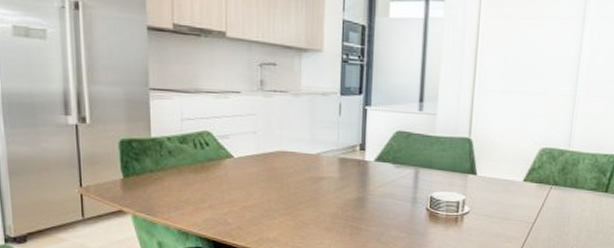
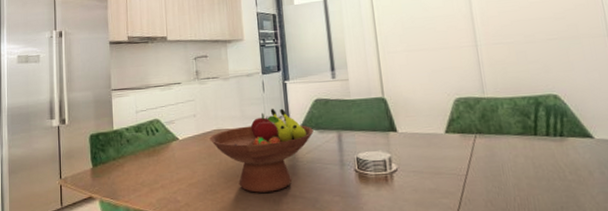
fruit bowl: none [271,136,390,223] -> present [210,108,314,193]

